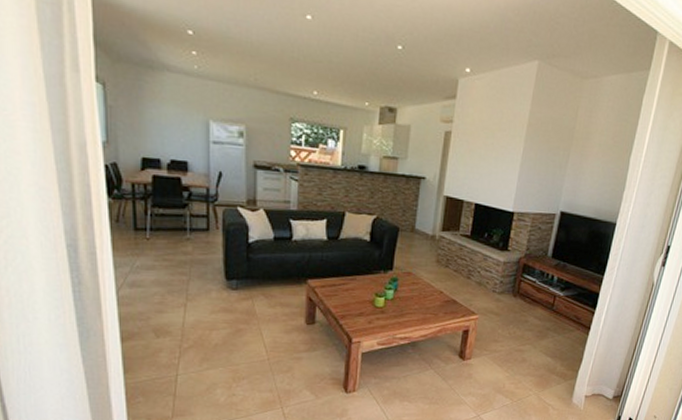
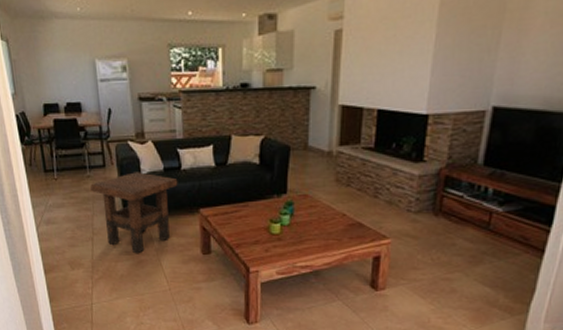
side table: none [189,238,288,323] -> present [90,172,178,254]

